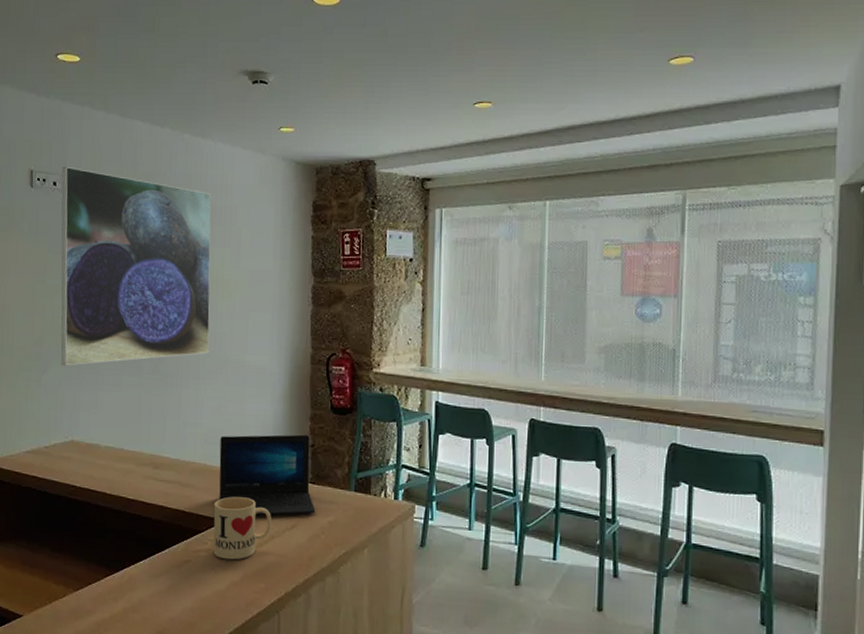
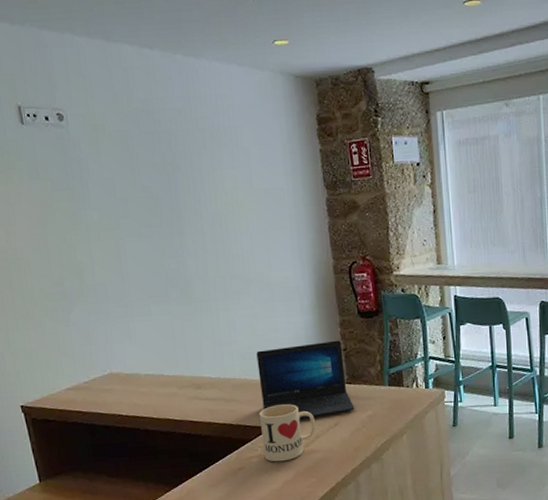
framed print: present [61,166,212,366] -> none [52,98,234,302]

